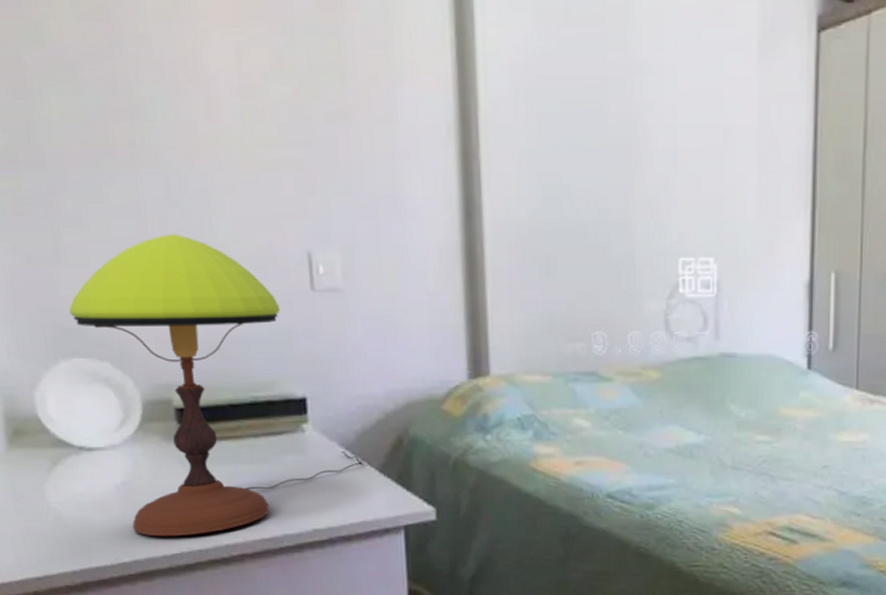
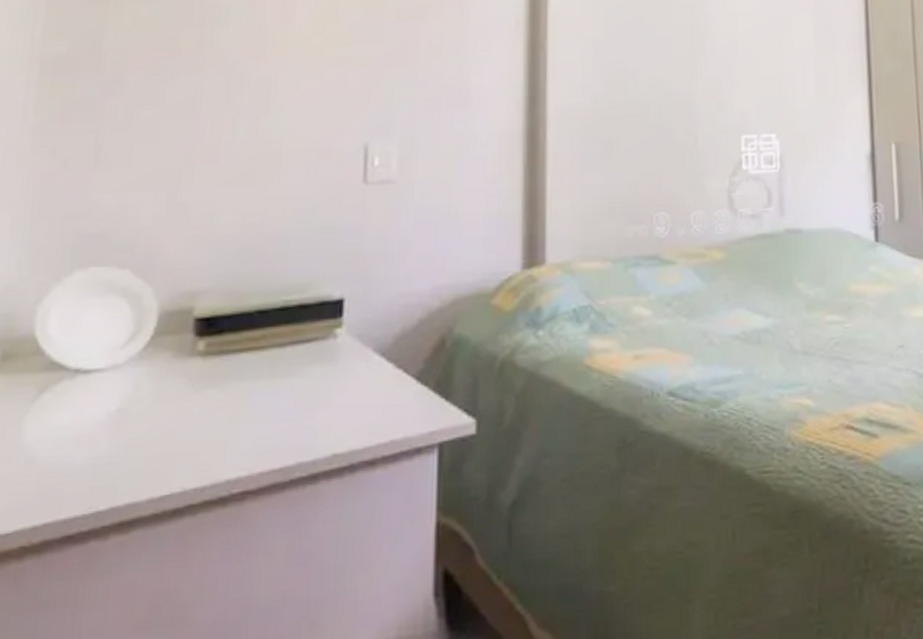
table lamp: present [69,234,364,537] -> none [97,131,400,475]

